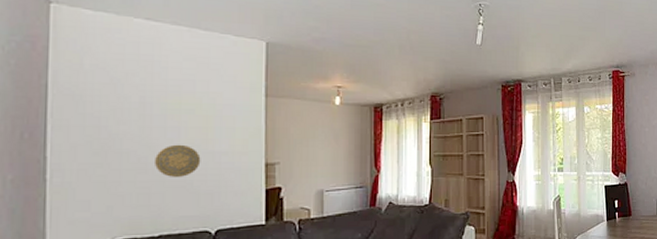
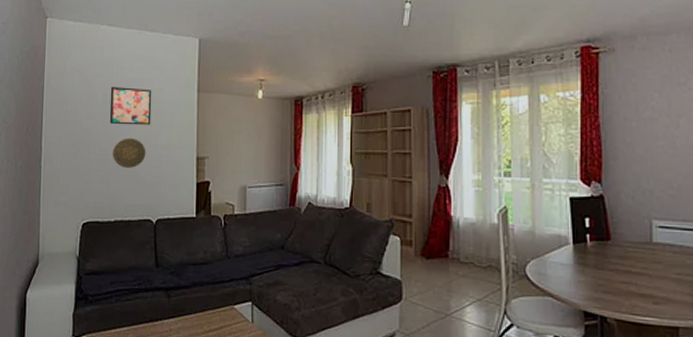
wall art: none [149,87,208,131] -> present [109,86,152,125]

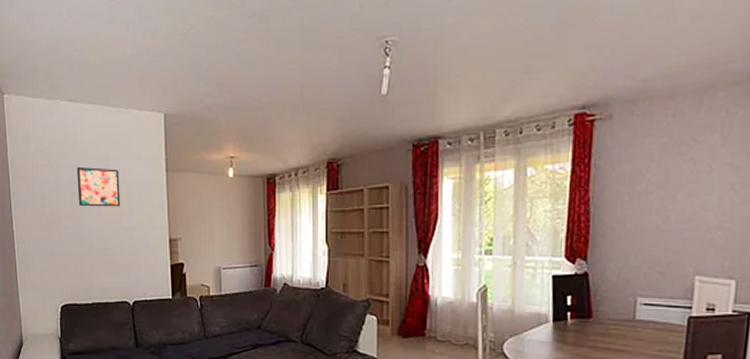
decorative plate: present [112,137,146,168] -> none [84,220,118,251]

